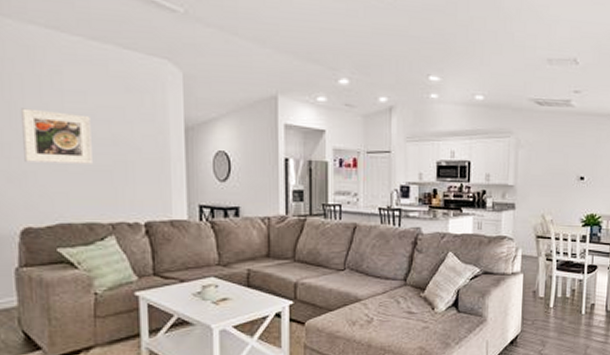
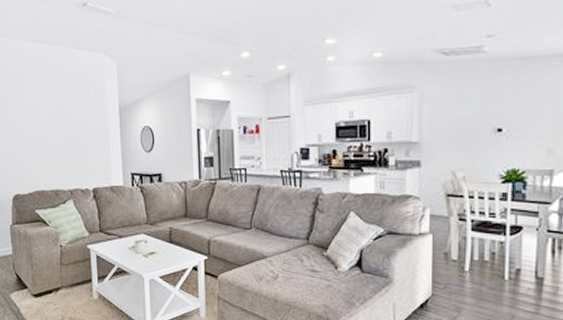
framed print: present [21,108,92,164] -> none [11,103,56,144]

